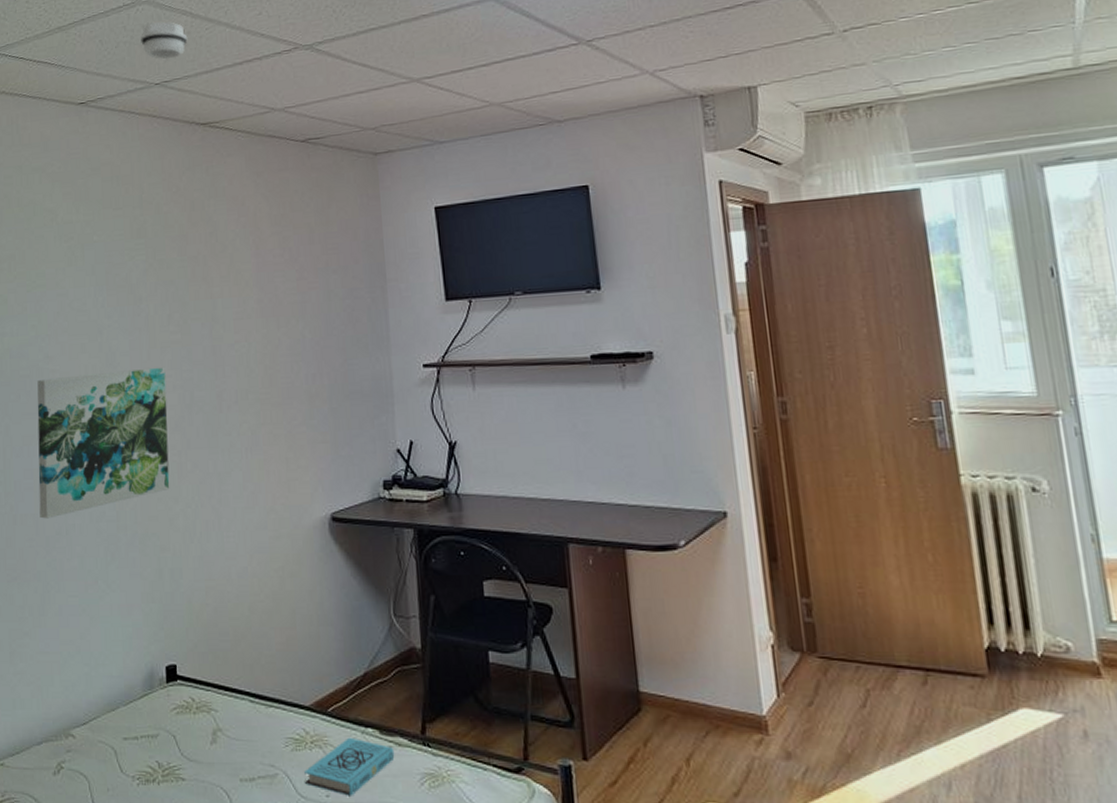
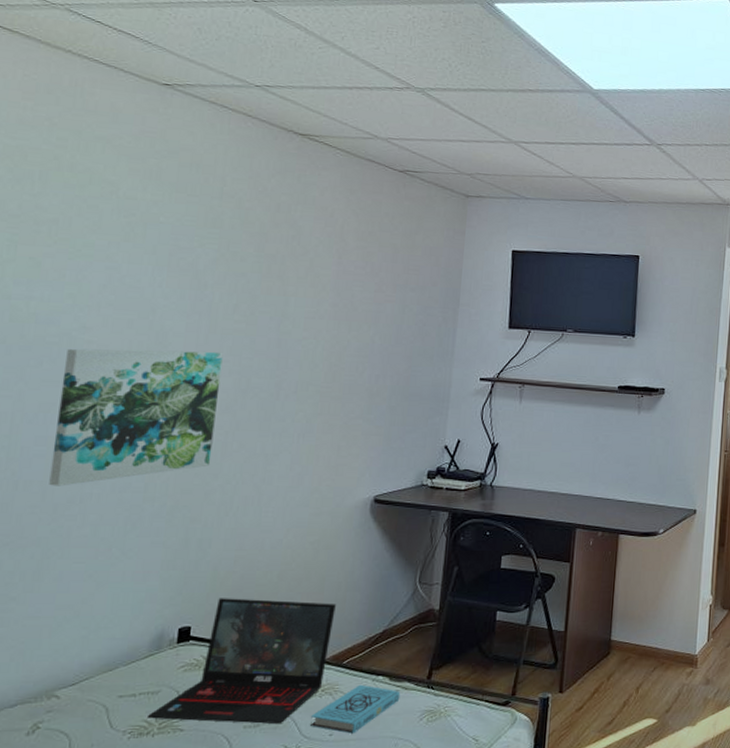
smoke detector: present [139,20,188,60] -> none [245,26,299,67]
laptop: none [151,633,312,780] -> present [148,598,336,724]

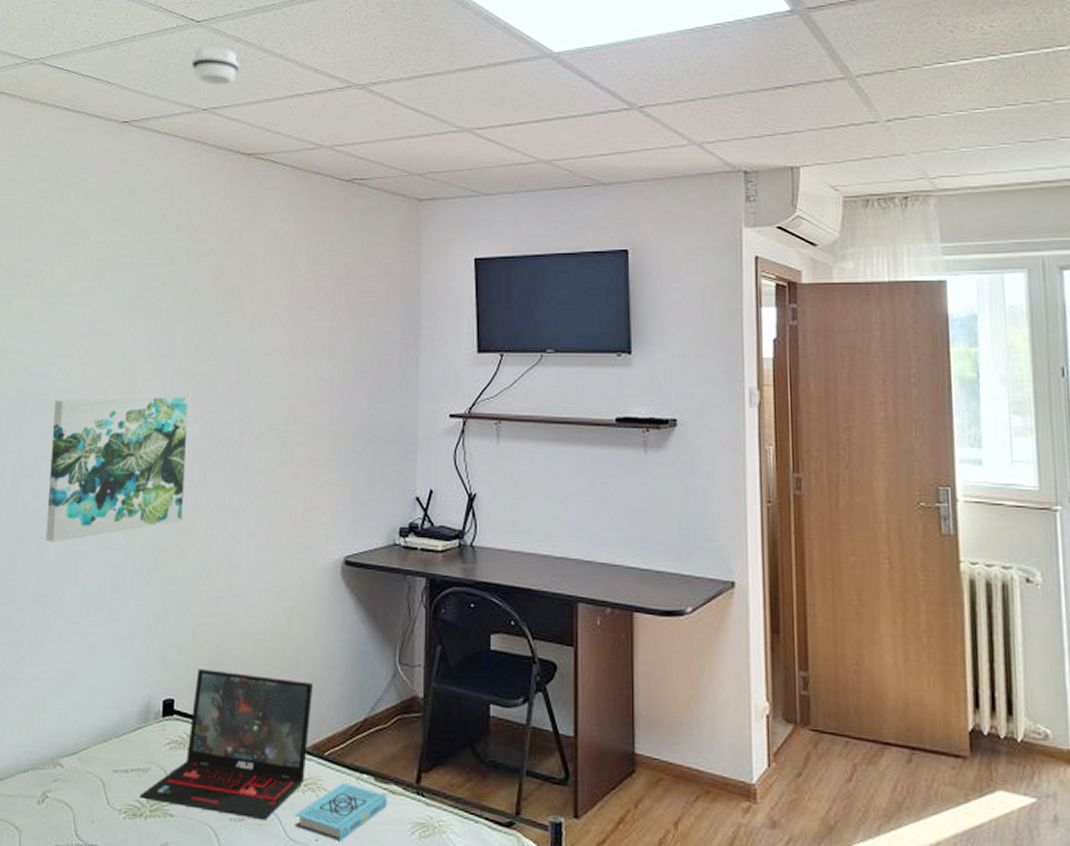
smoke detector: none [245,26,299,67] -> present [191,46,240,86]

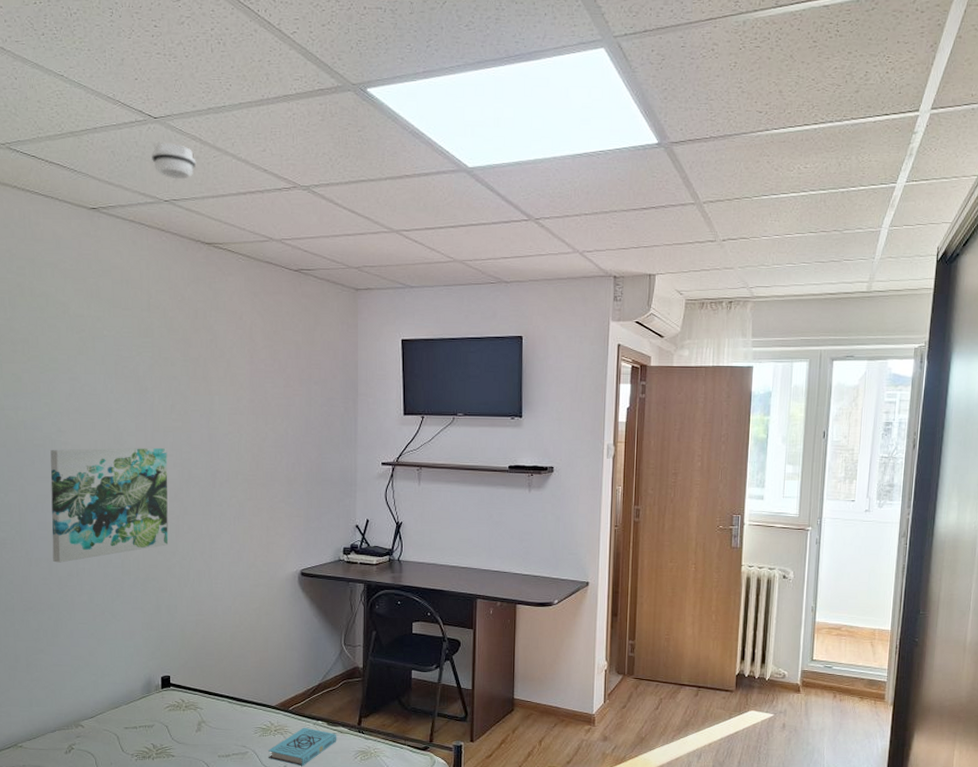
laptop: present [140,669,313,821] -> none [148,654,279,756]

